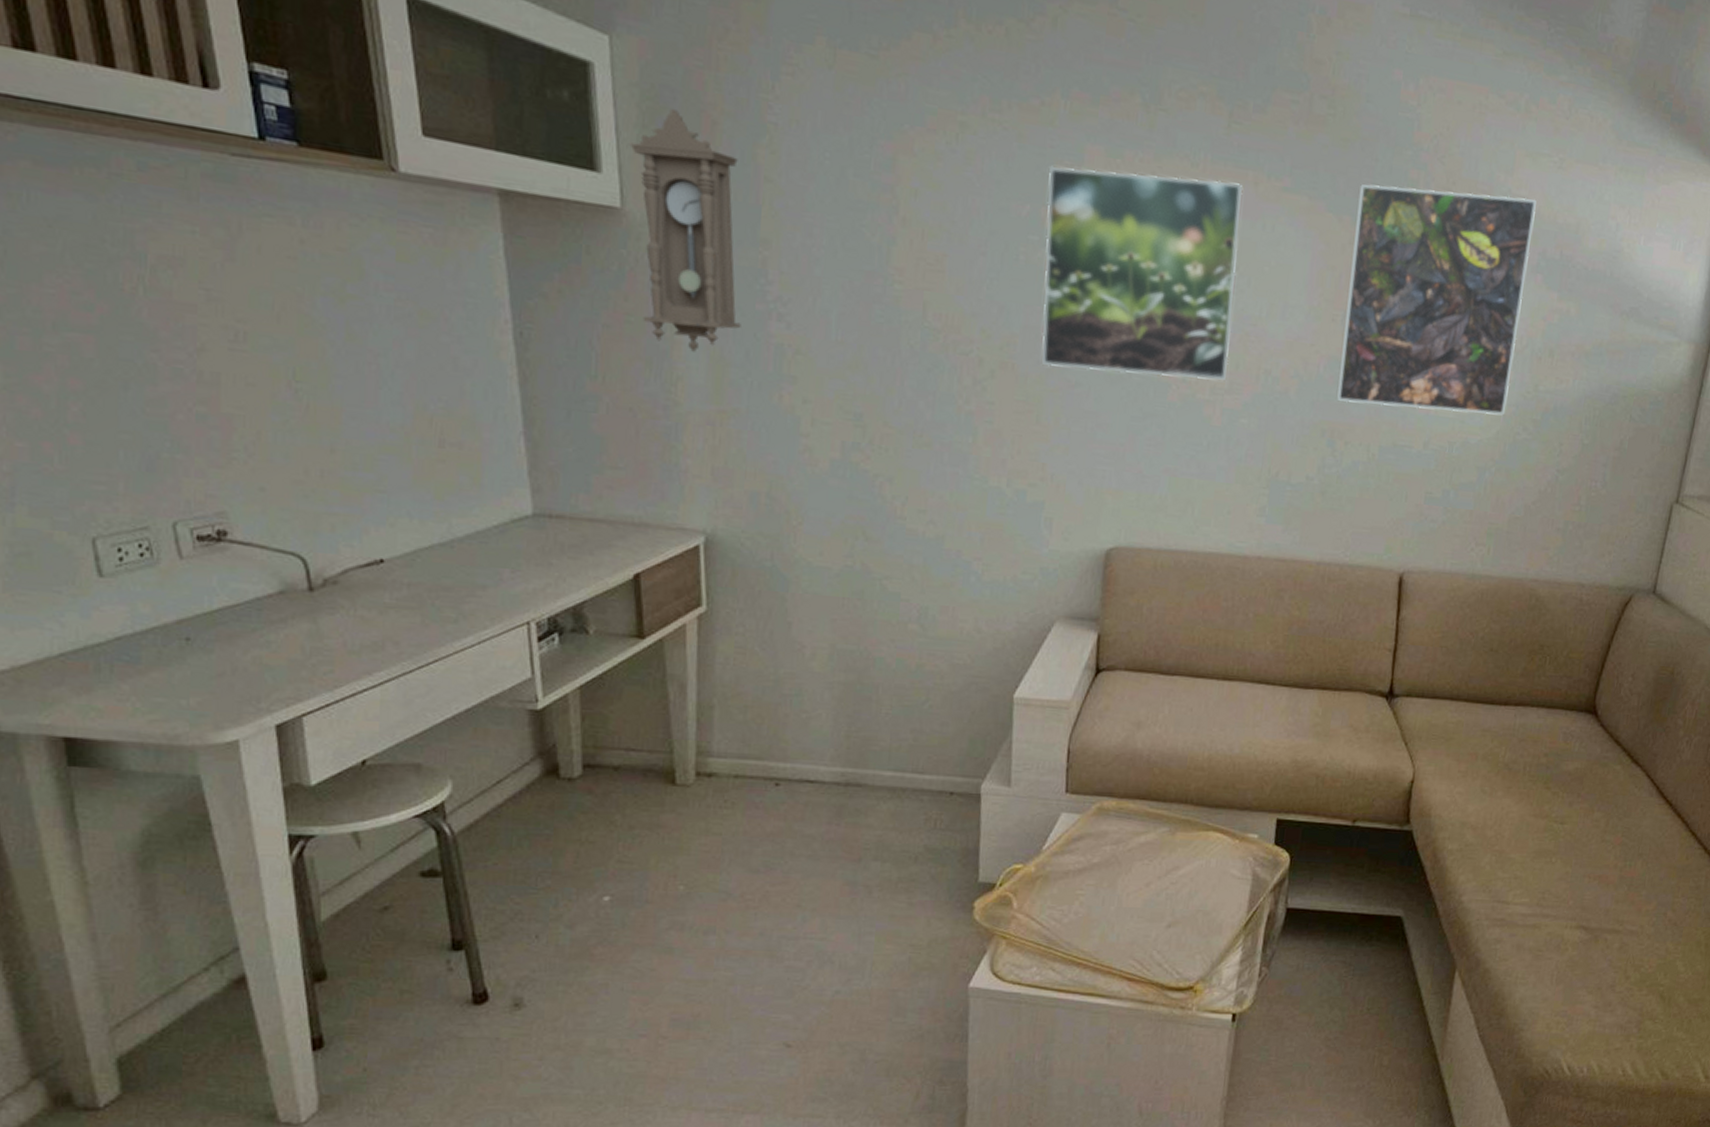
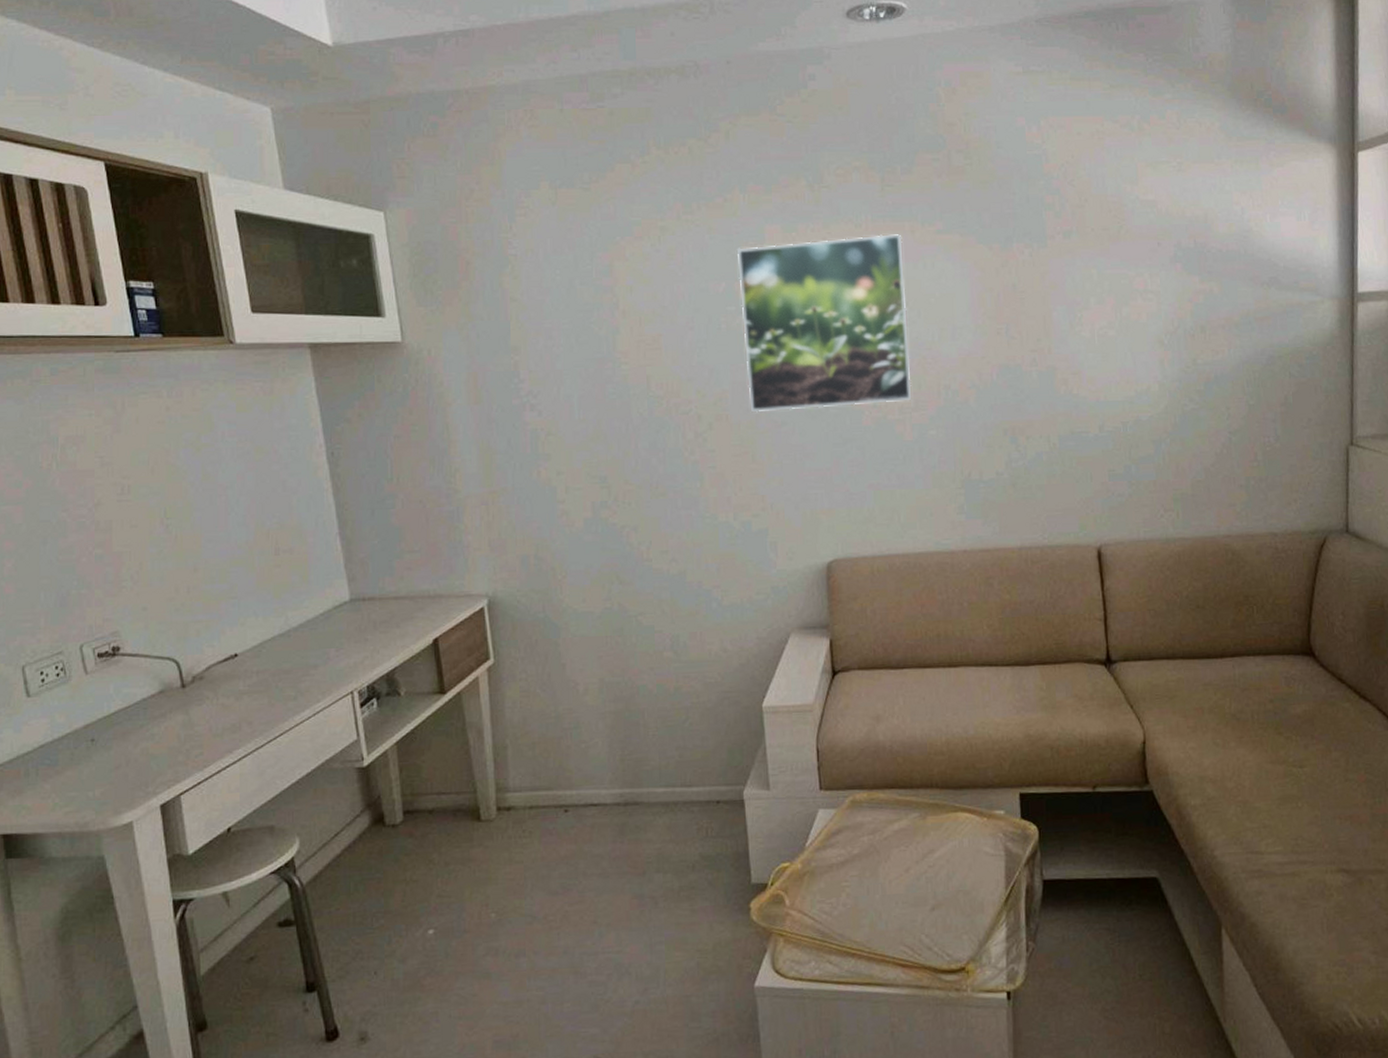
pendulum clock: present [629,109,741,352] -> none [405,259,502,447]
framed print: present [1337,184,1537,416] -> none [1003,202,1170,403]

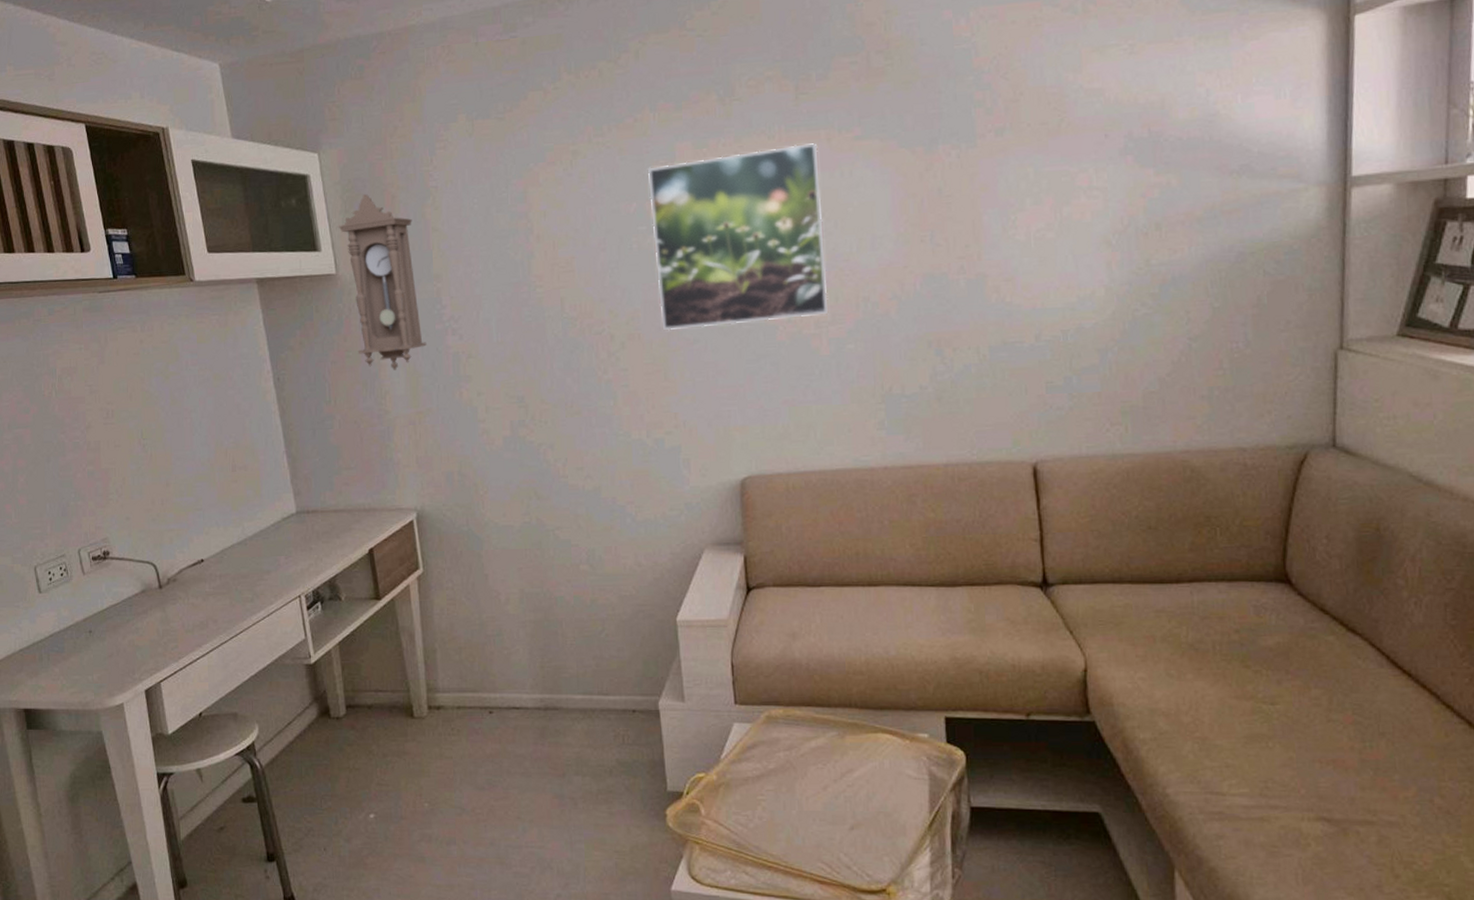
pendulum clock: none [405,259,502,447] -> present [338,194,427,370]

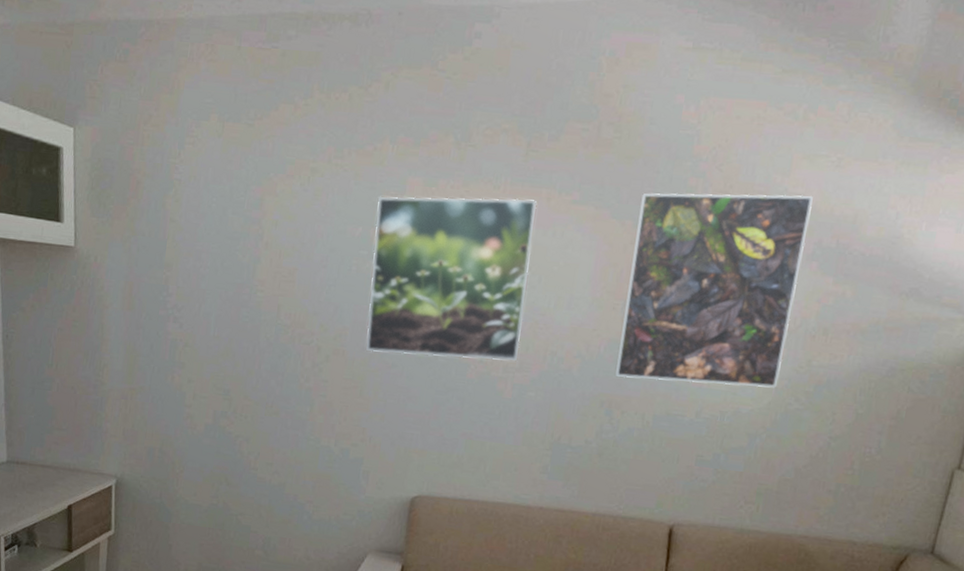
pendulum clock: present [338,194,427,370] -> none [82,175,153,346]
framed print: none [928,89,1118,313] -> present [615,193,813,388]

